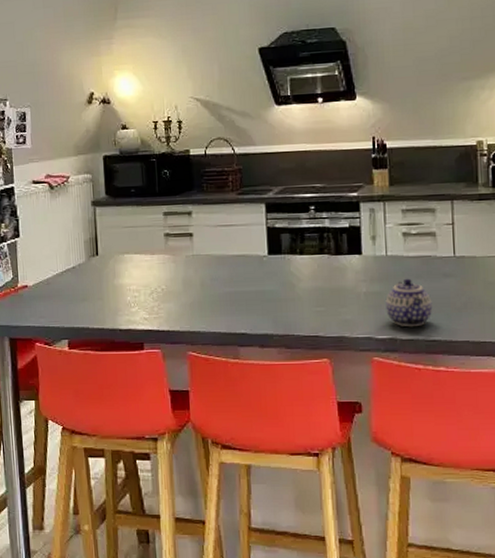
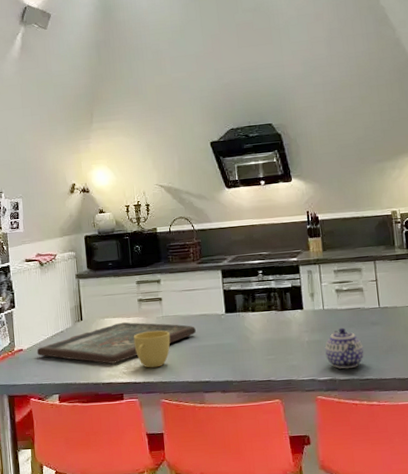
board game: none [43,259,232,307] -> present [36,322,196,364]
cup: none [157,271,201,315] -> present [133,330,171,368]

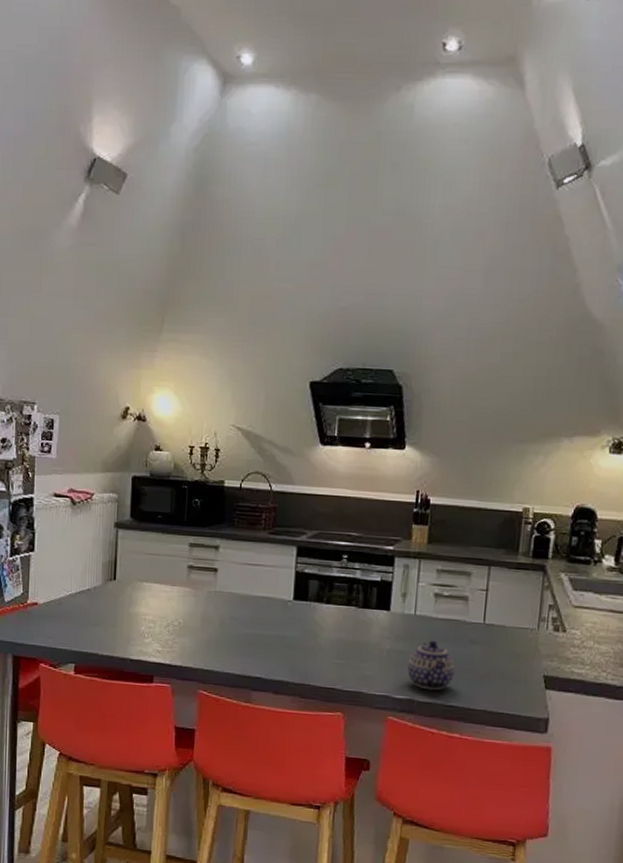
board game: present [36,322,196,364] -> none [54,590,254,638]
cup: present [133,330,171,368] -> none [175,606,221,652]

